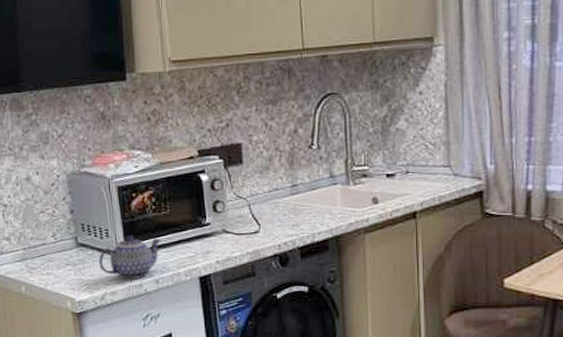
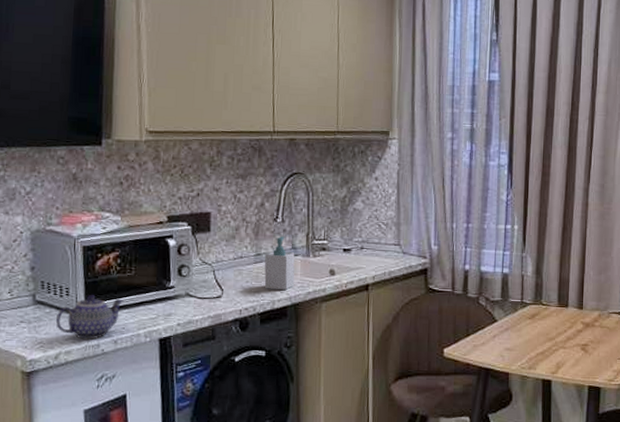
soap bottle: none [301,165,335,222] -> present [264,237,295,290]

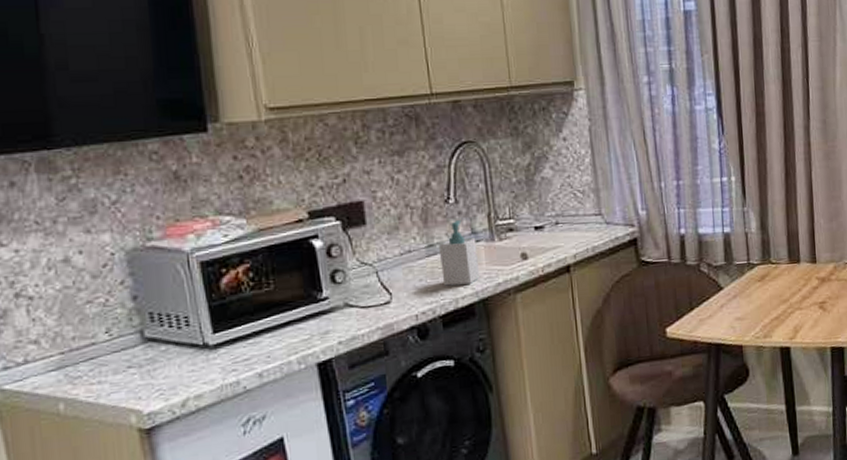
teapot: present [55,294,124,340] -> none [175,320,264,378]

